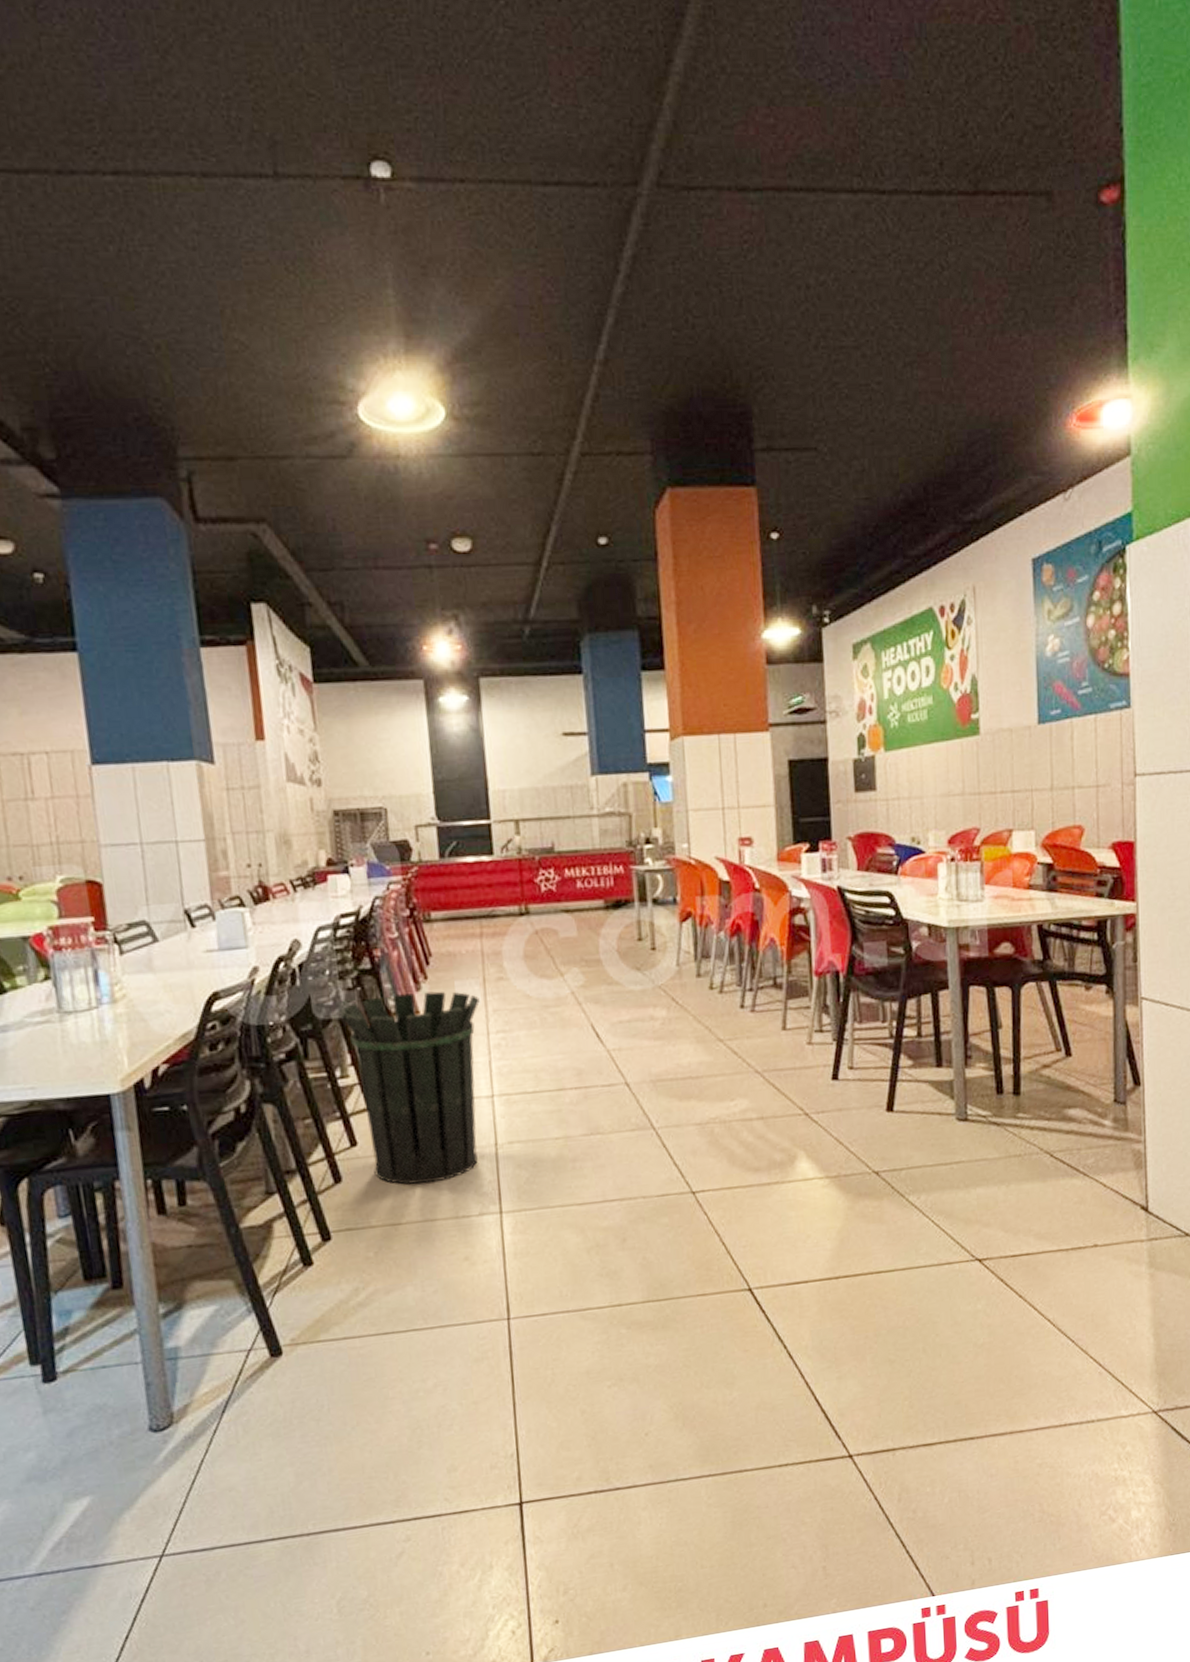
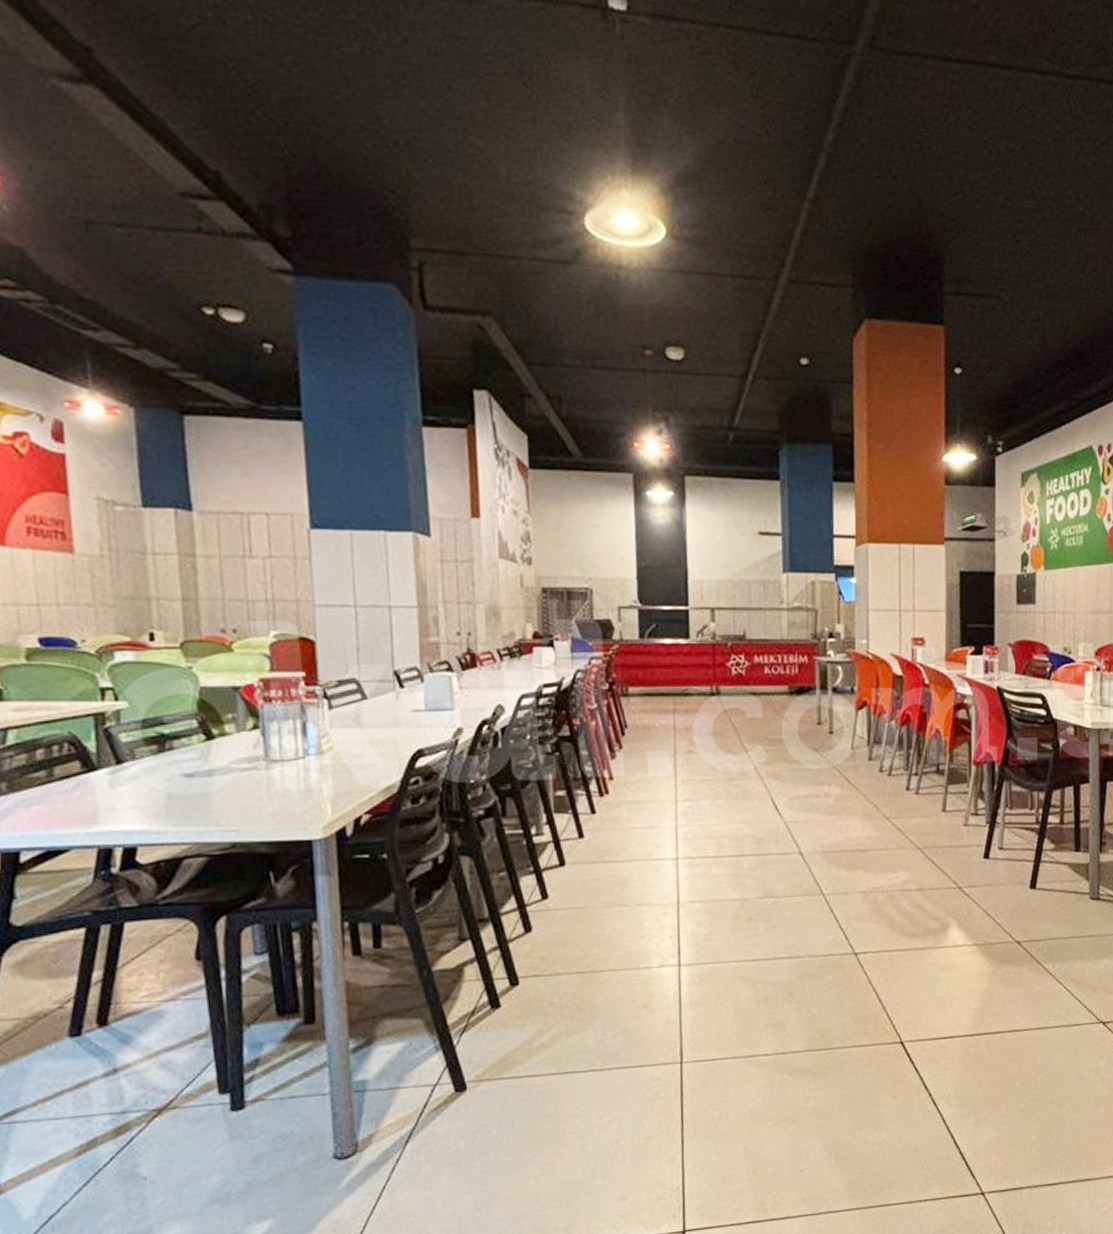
waste bin: present [339,991,480,1185] -> none [538,760,670,937]

